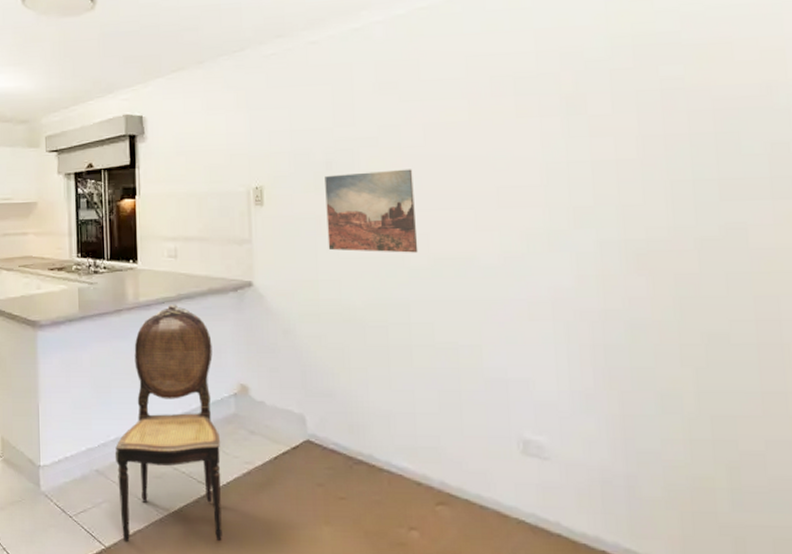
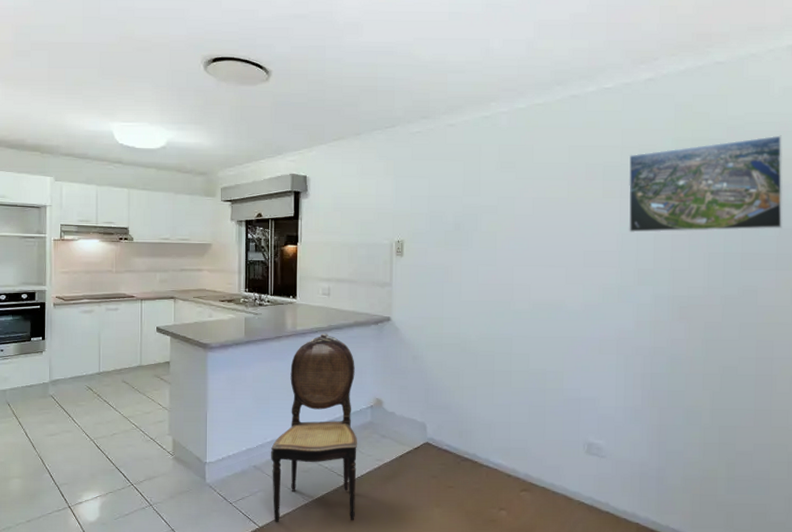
wall art: present [325,169,418,253] -> none [452,233,522,299]
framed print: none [546,19,776,161] -> present [628,135,784,234]

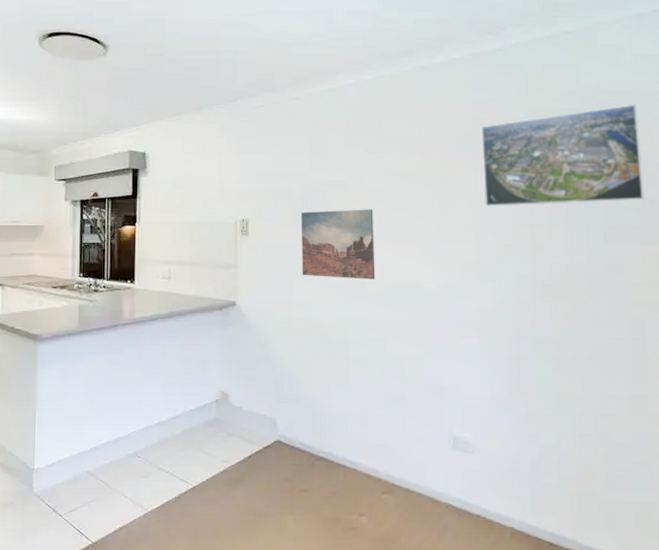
dining chair: present [270,334,357,522] -> none [105,321,201,536]
wall art: none [452,233,522,299] -> present [301,209,376,280]

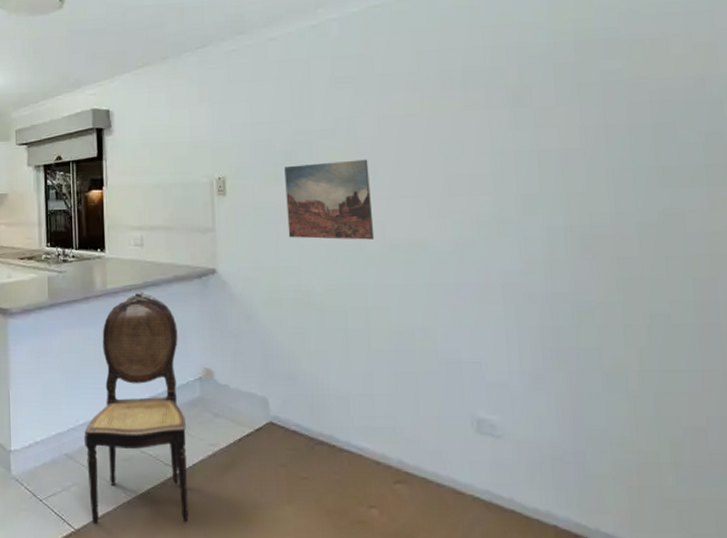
dining chair: none [105,321,201,536] -> present [83,292,189,524]
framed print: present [481,104,645,208] -> none [493,16,710,151]

